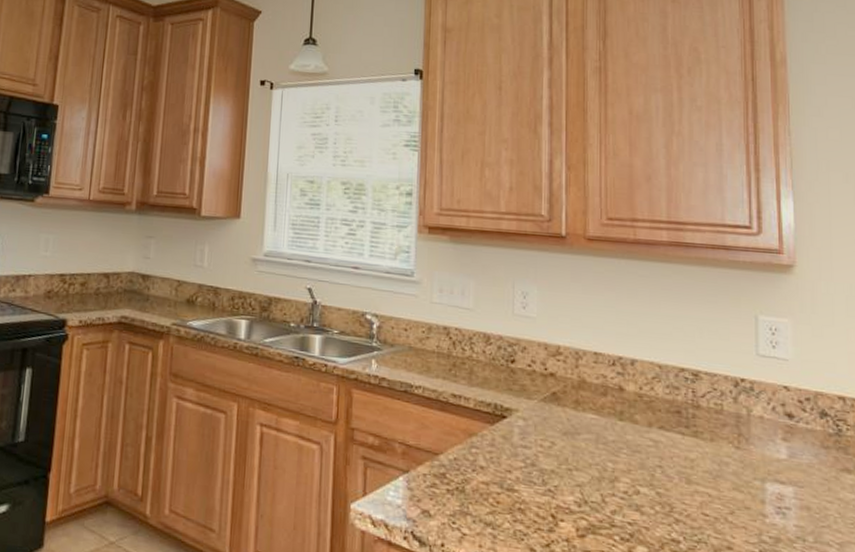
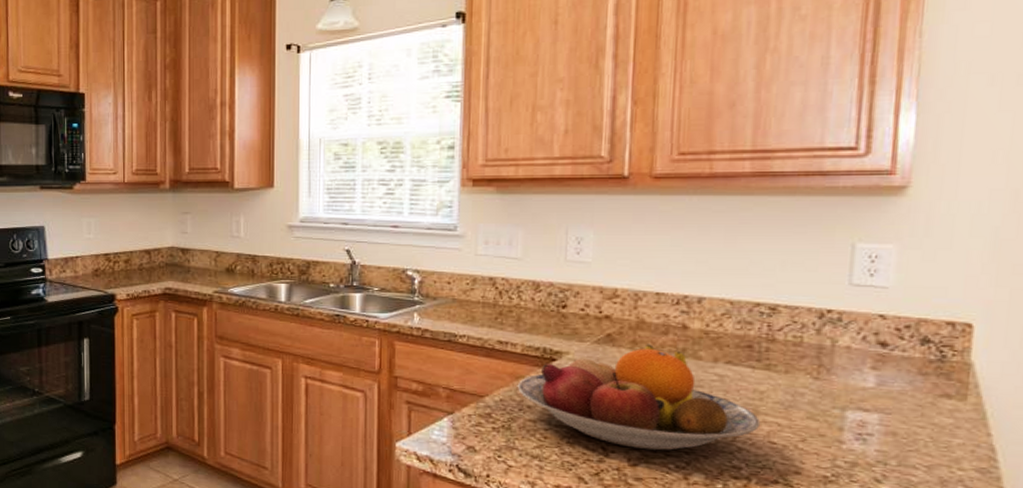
fruit bowl: none [470,404,694,521] -> present [517,344,761,451]

